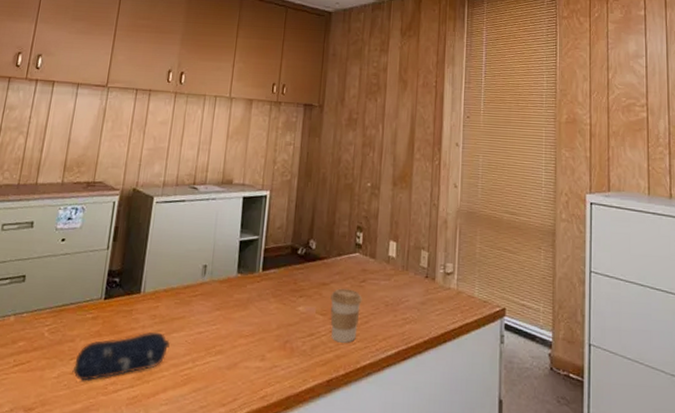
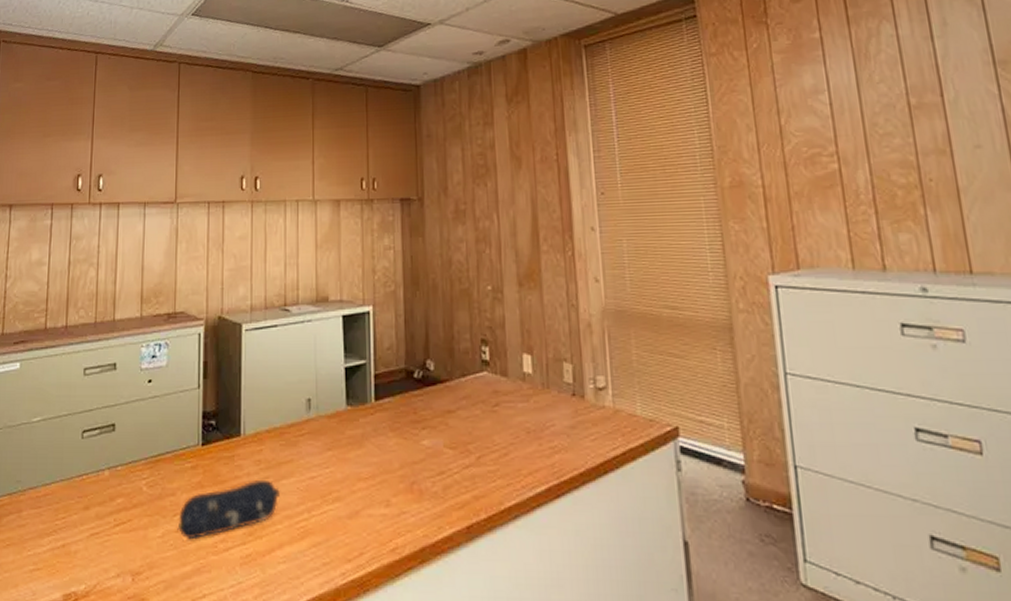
coffee cup: present [330,288,362,343] -> none [459,415,498,481]

